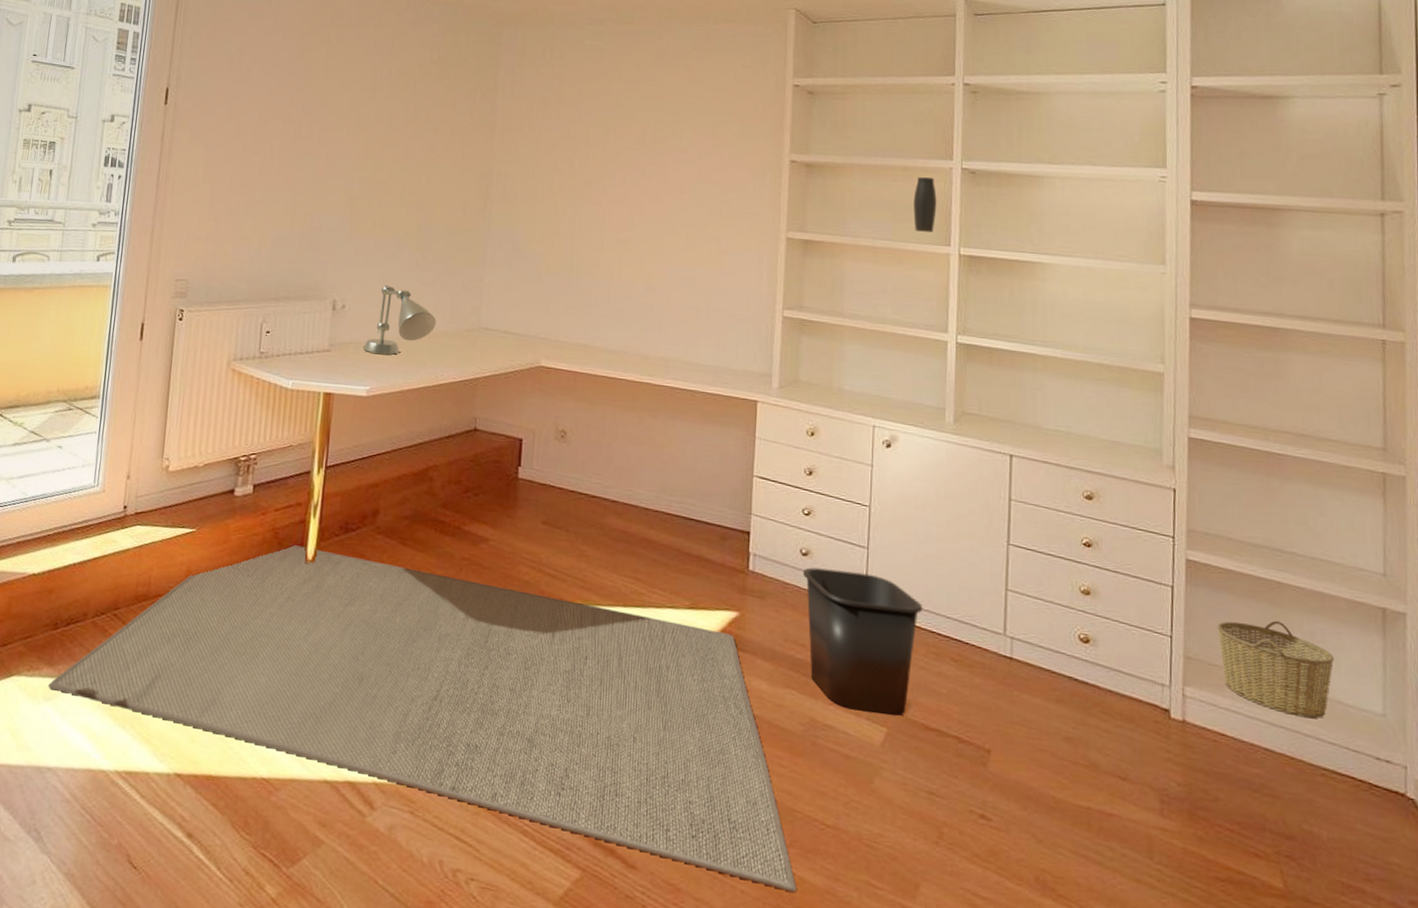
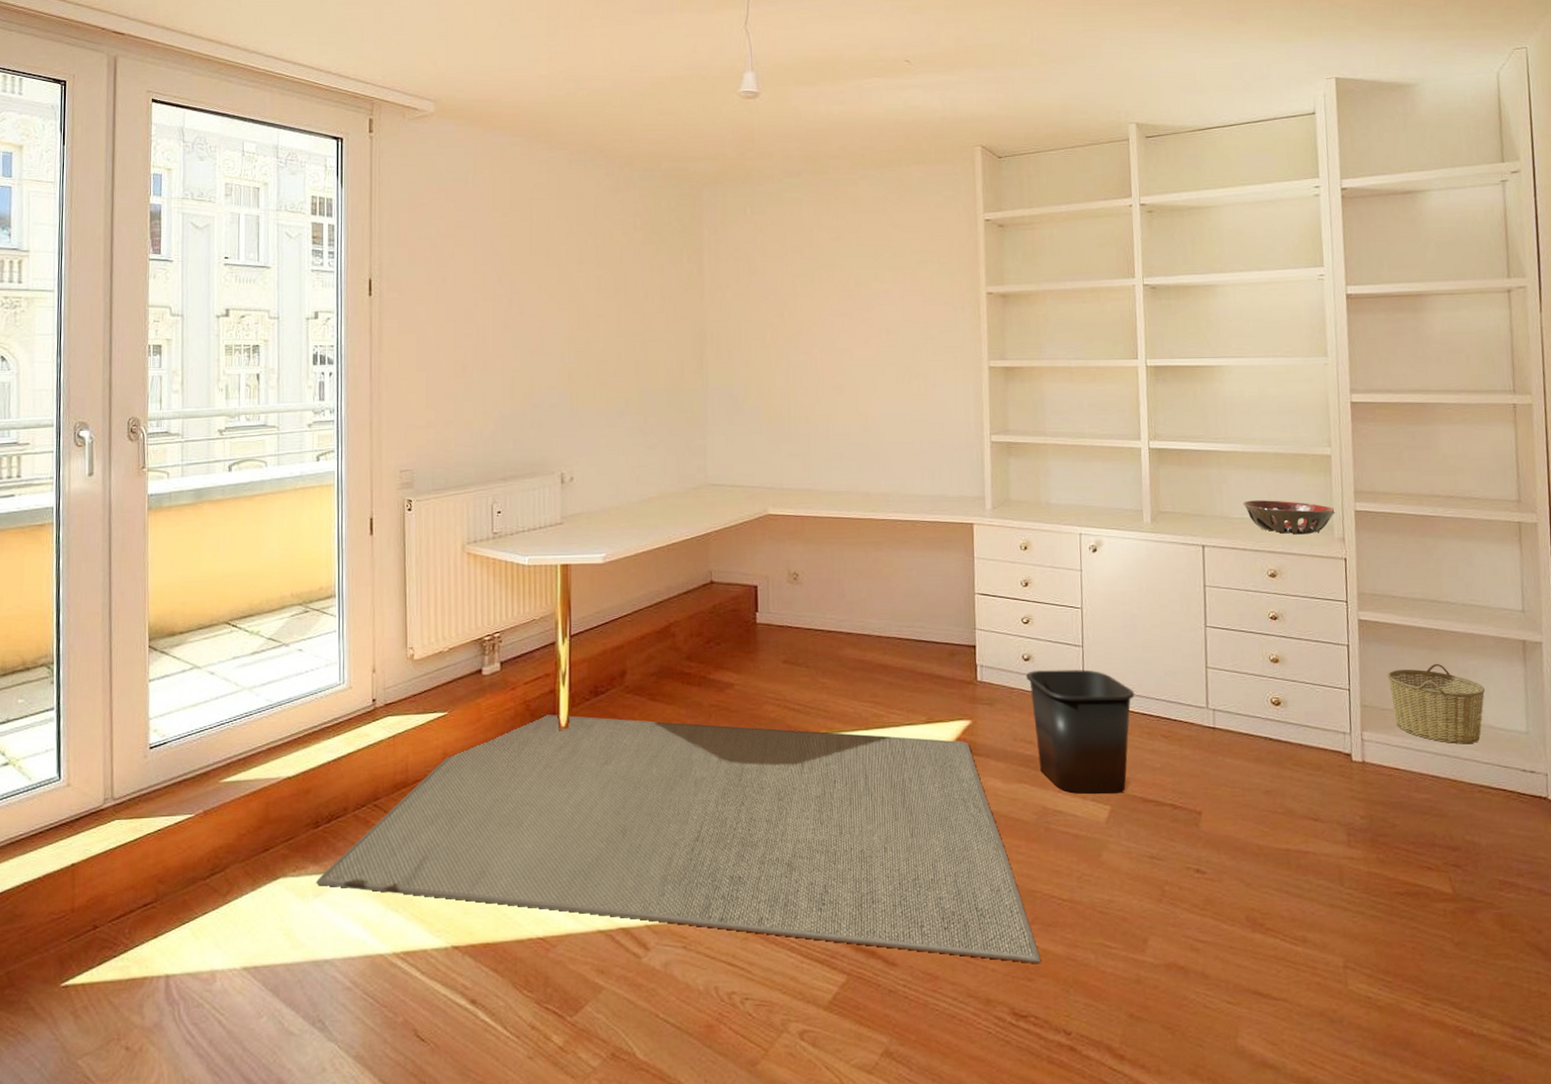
desk lamp: present [362,284,436,355] -> none [594,453,664,522]
vase: present [913,177,937,233] -> none [1102,296,1124,348]
decorative bowl: none [1059,412,1167,457] -> present [1243,500,1336,535]

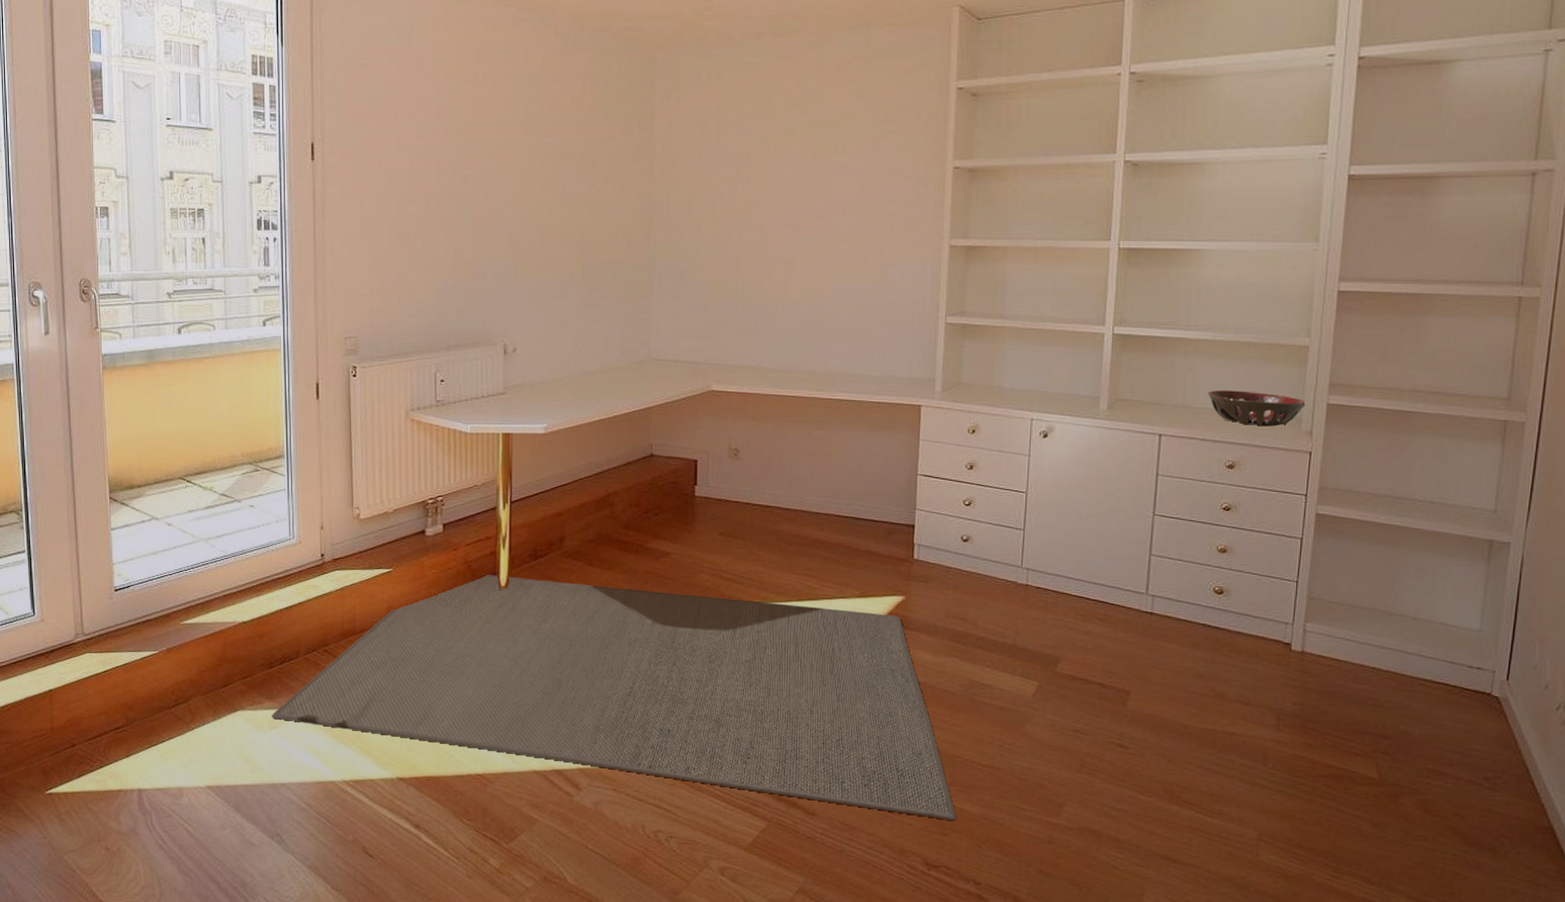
waste bin: present [1026,669,1135,794] -> none [964,551,1073,670]
basket: present [1387,663,1486,744] -> none [1339,559,1442,639]

